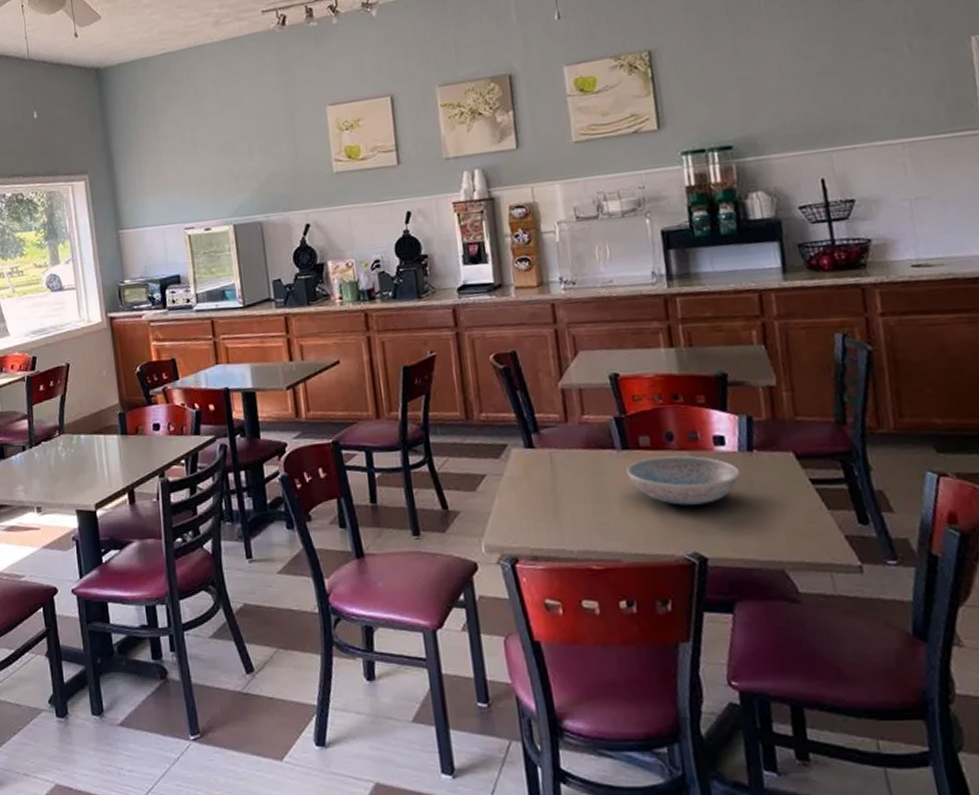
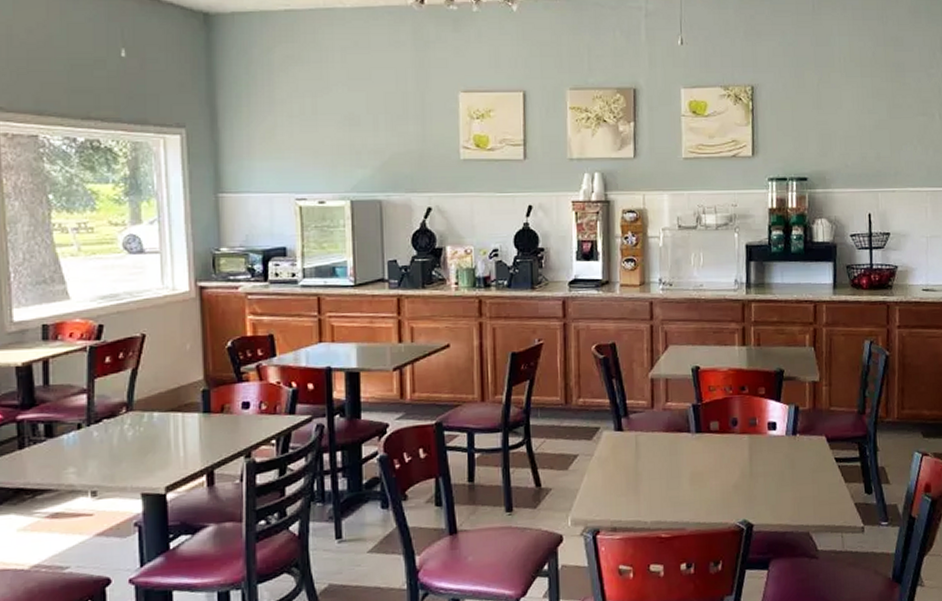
dish: present [625,455,741,506] -> none [697,438,785,481]

